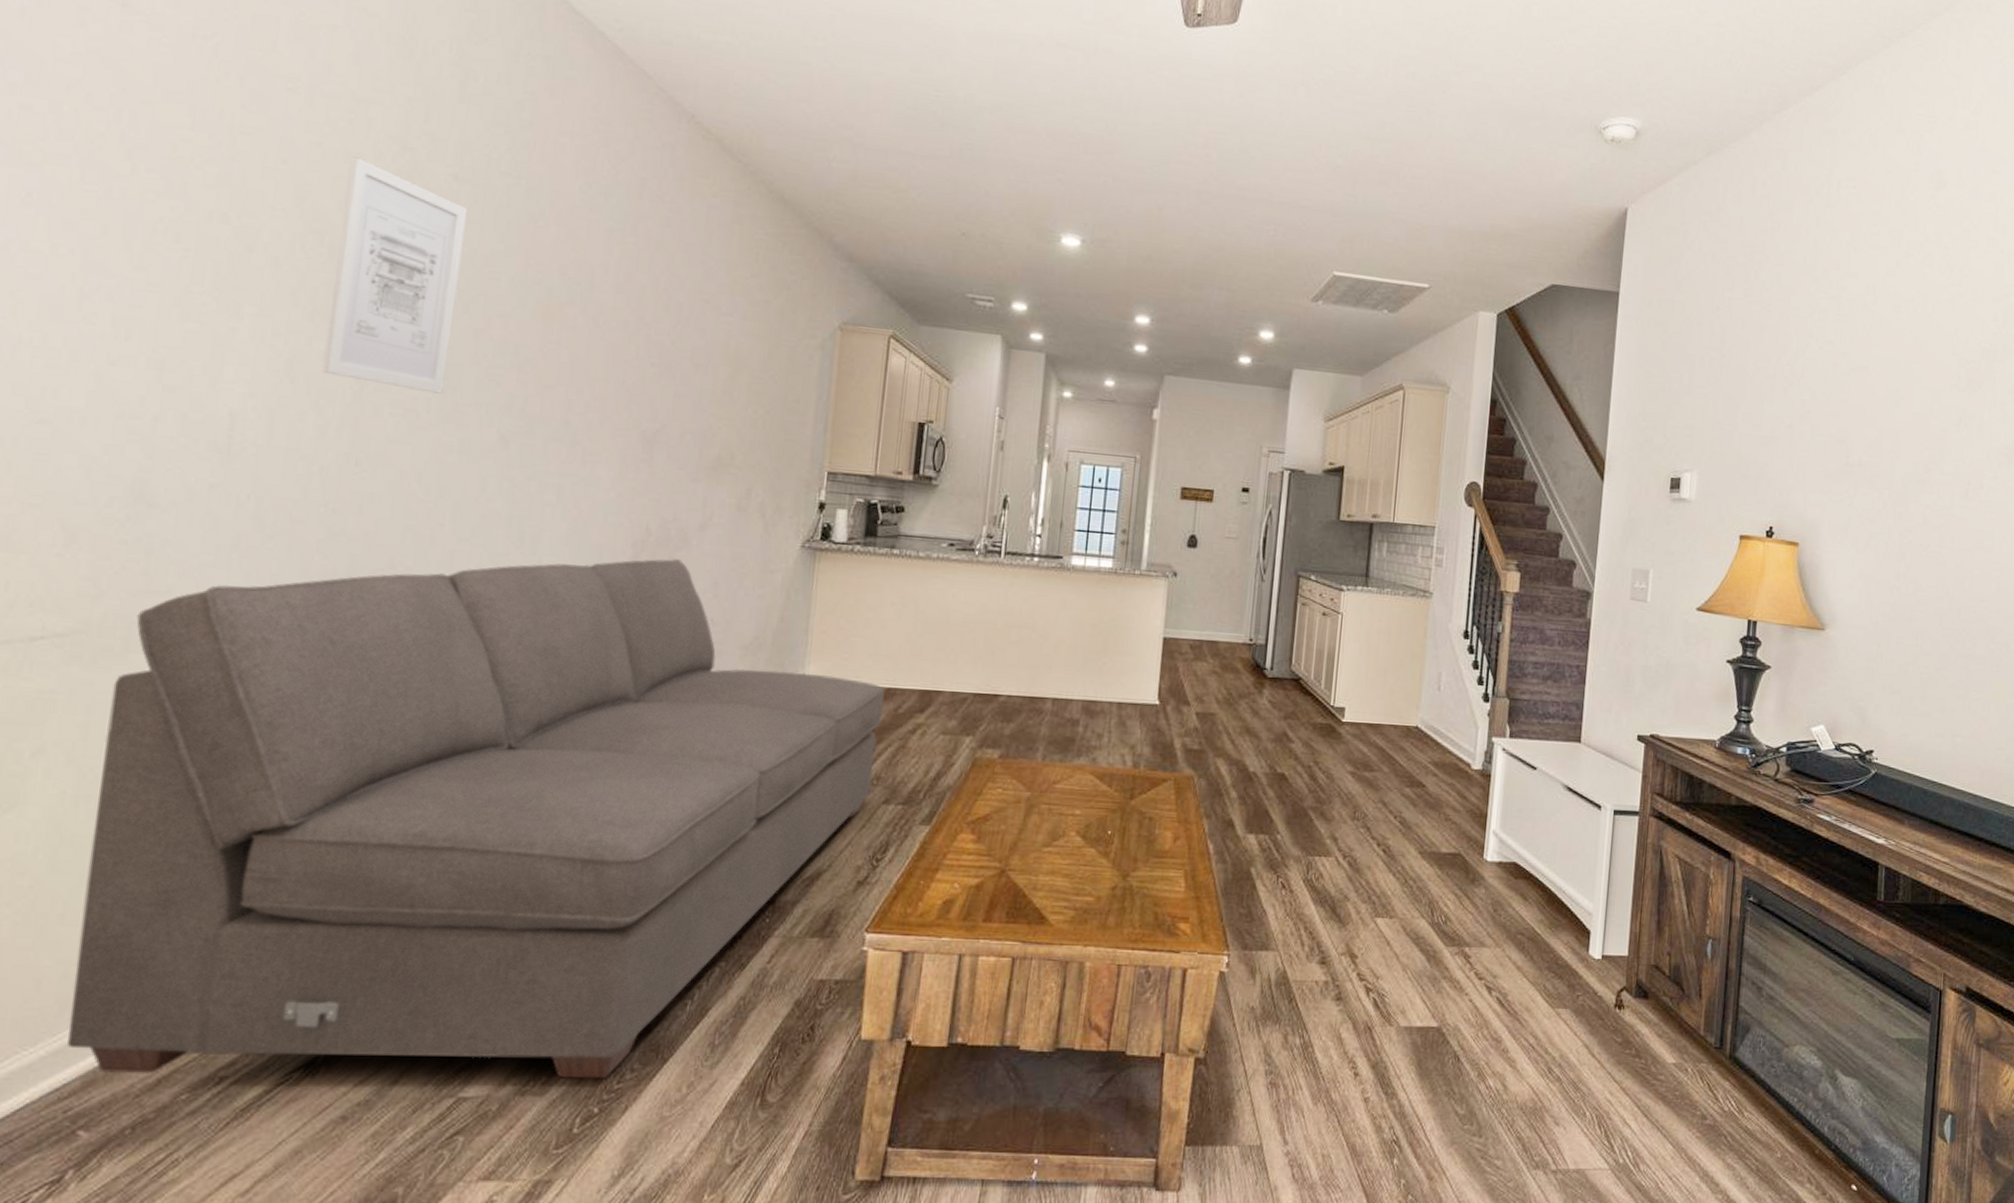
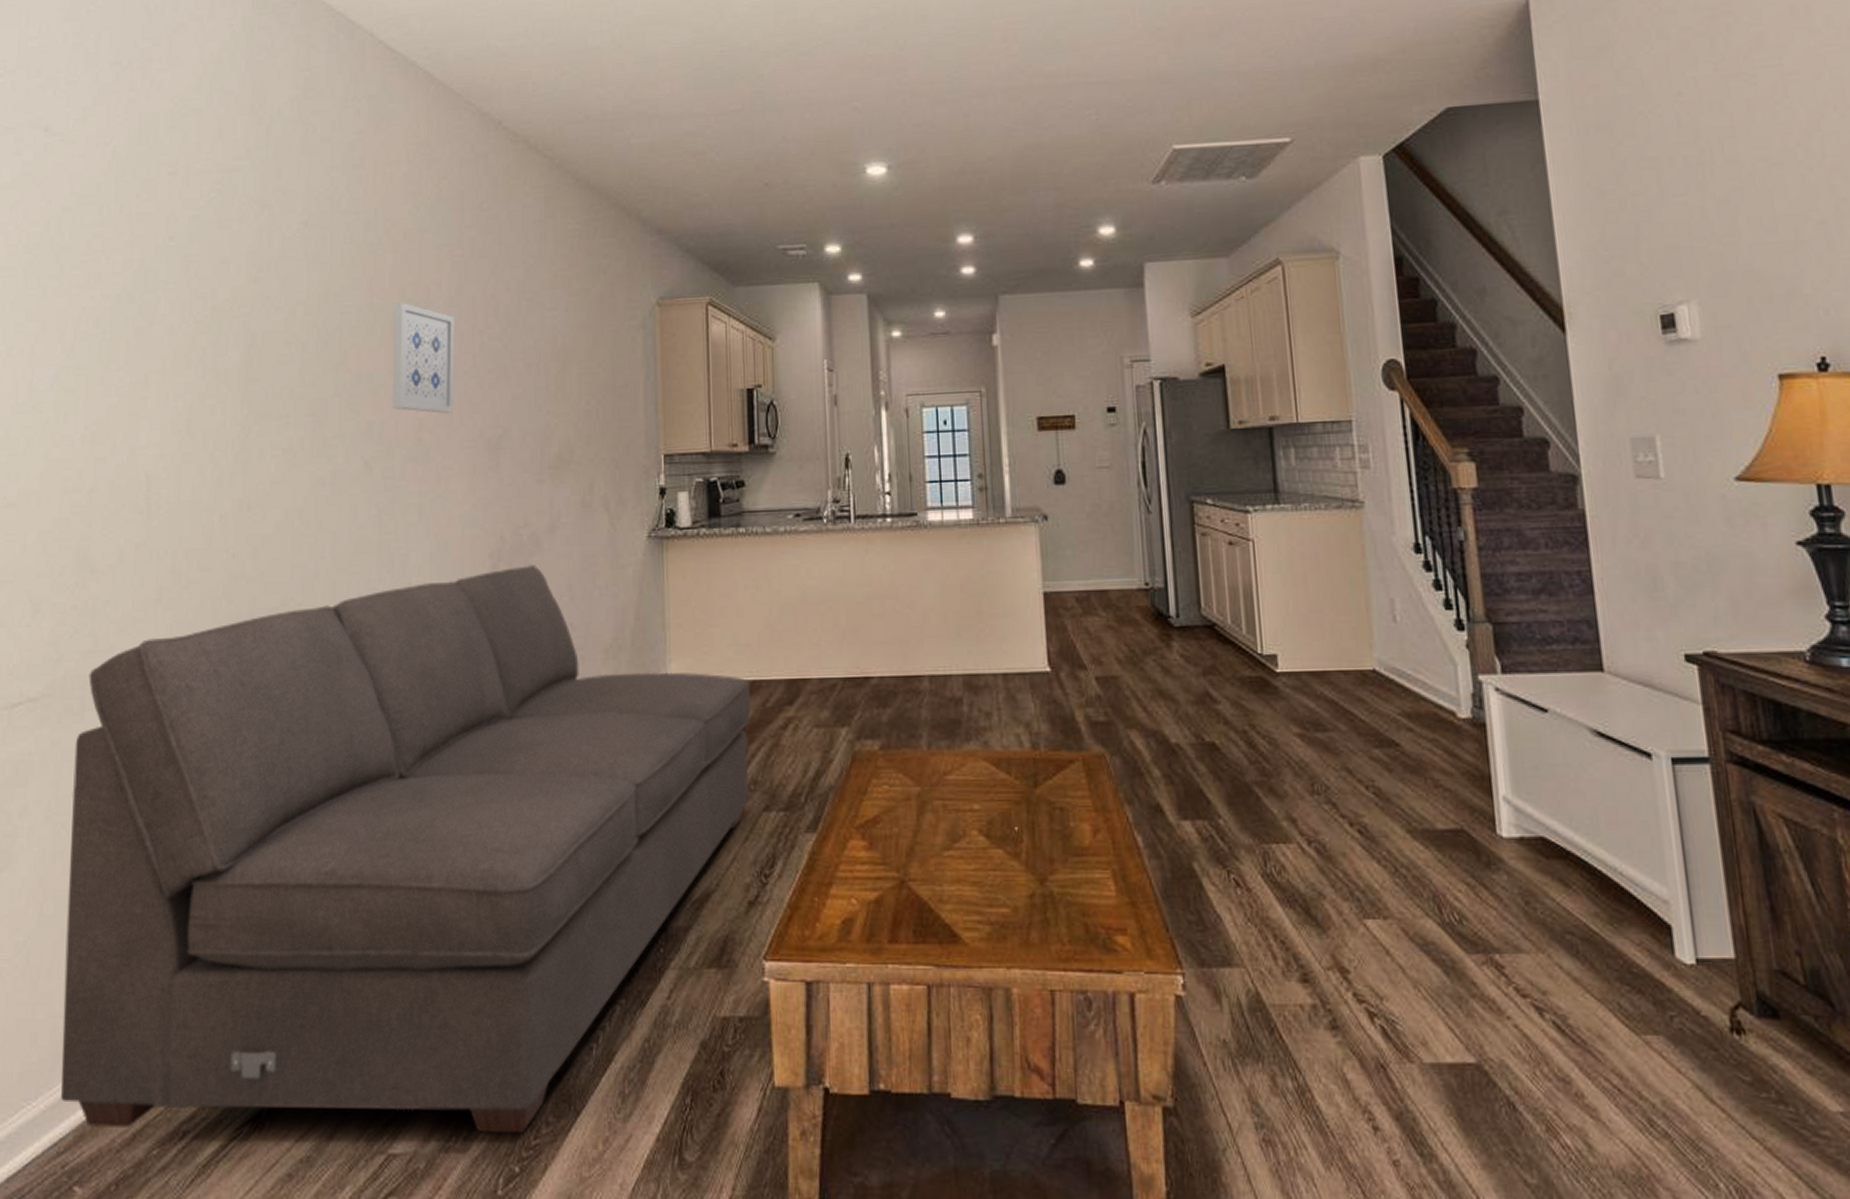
wall art: present [321,156,468,394] -> none [214,222,318,431]
wall art: none [537,278,620,400] -> present [391,302,454,413]

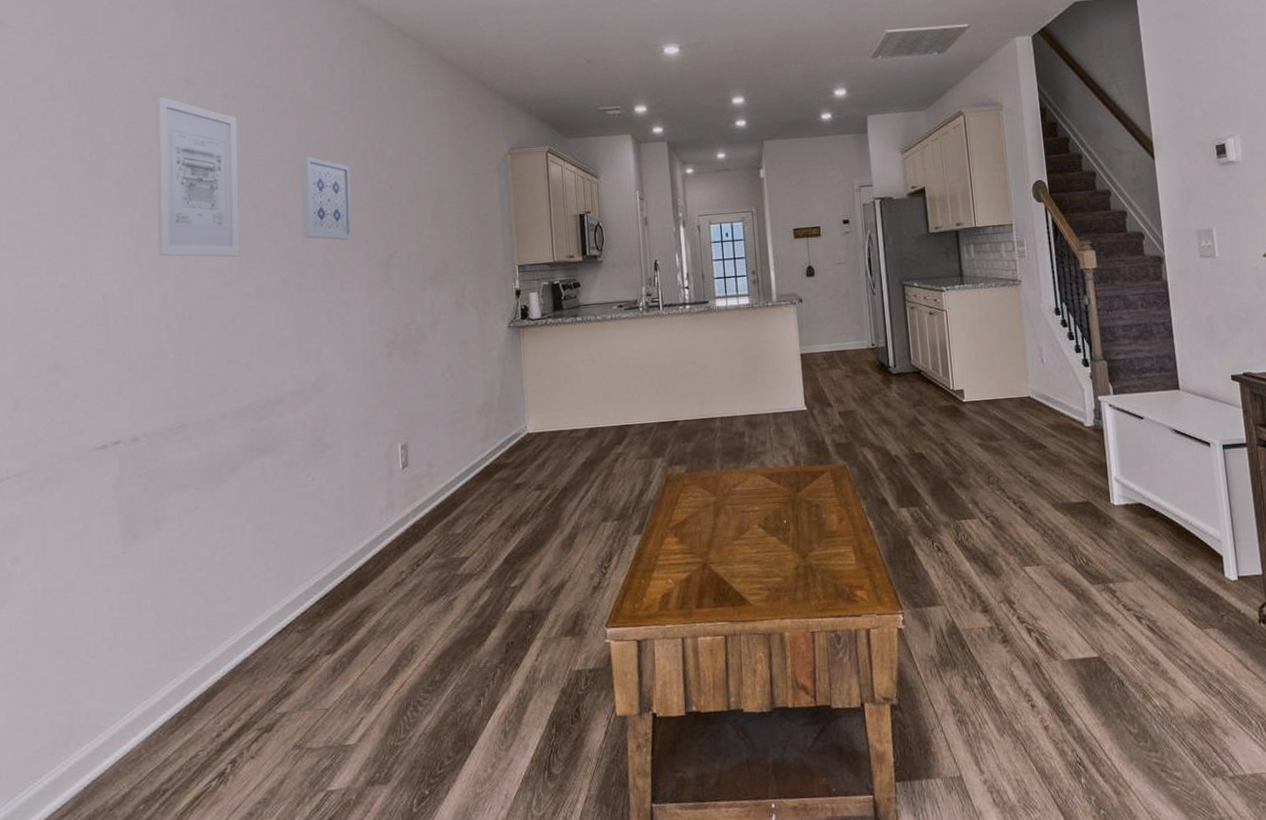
sofa: present [60,565,751,1134] -> none [56,352,592,794]
wall art: none [214,222,318,431] -> present [155,96,240,257]

